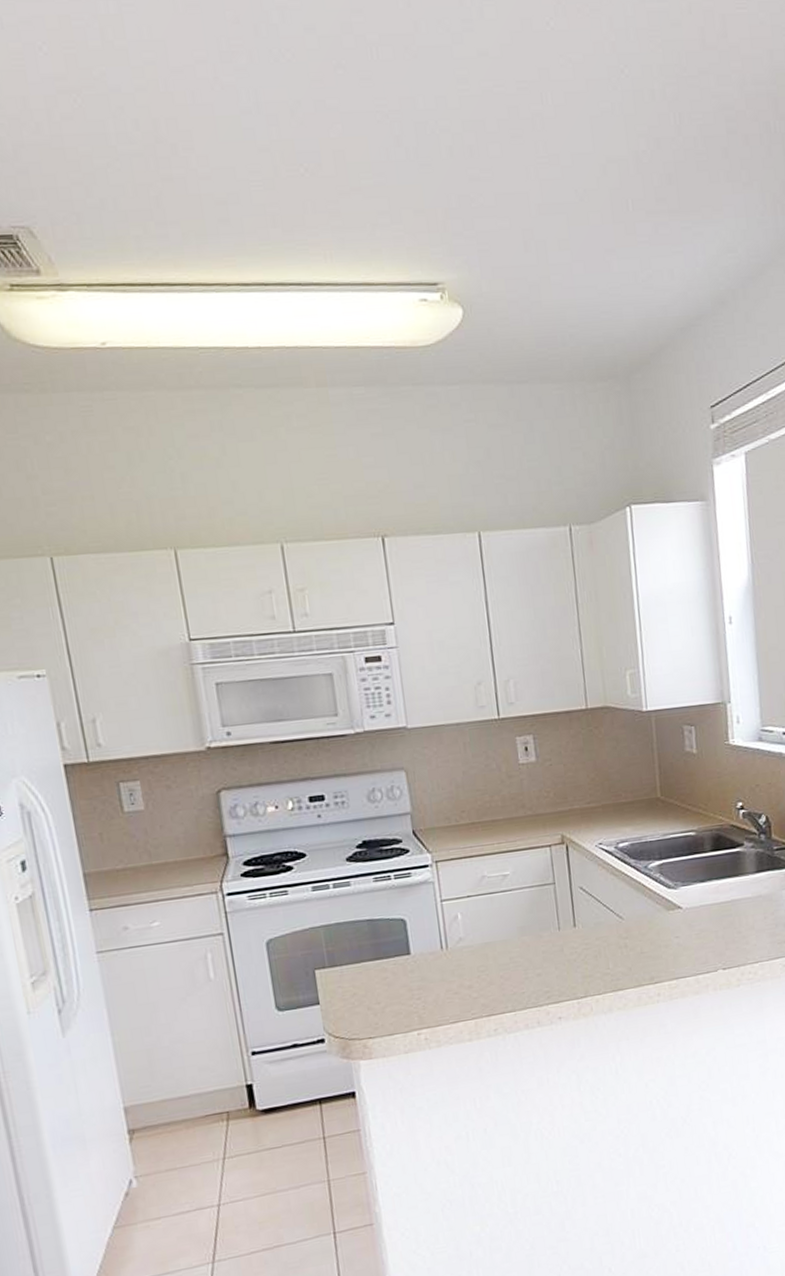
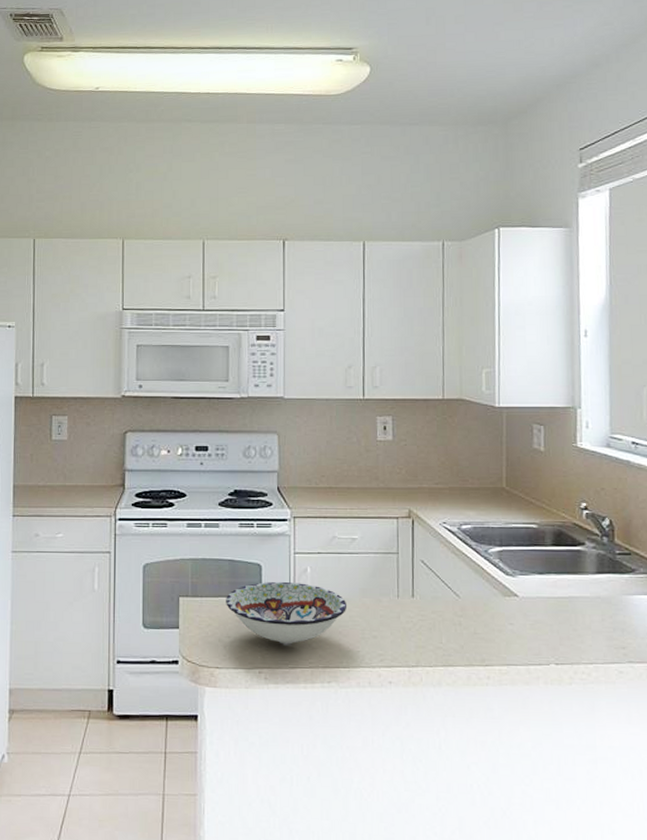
bowl: none [369,931,506,1000] -> present [226,581,348,645]

